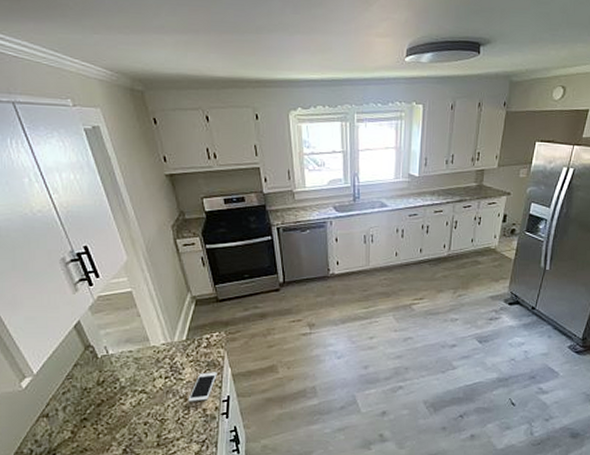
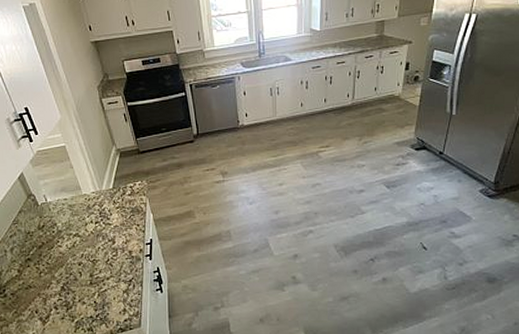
cell phone: present [188,372,217,402] -> none [116,217,141,245]

